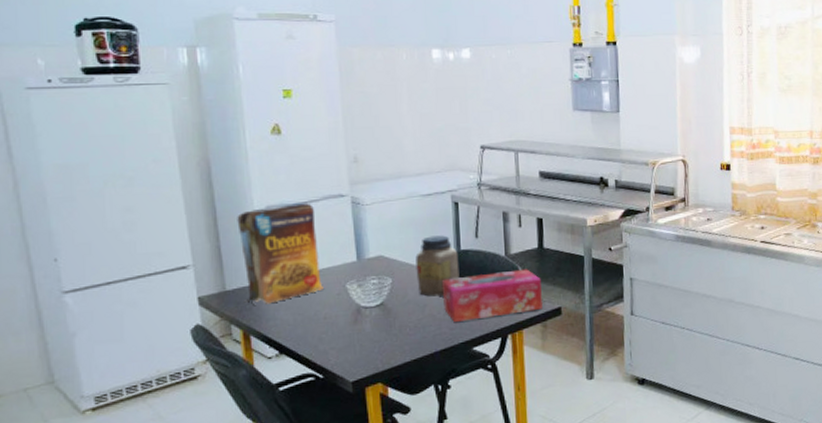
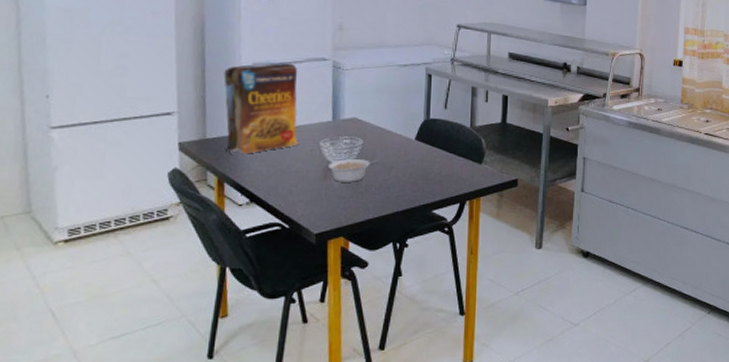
legume: none [357,298,410,326] -> present [328,159,378,182]
jar: present [415,235,460,297] -> none [386,103,427,160]
tissue box: present [443,269,543,322] -> none [409,141,501,185]

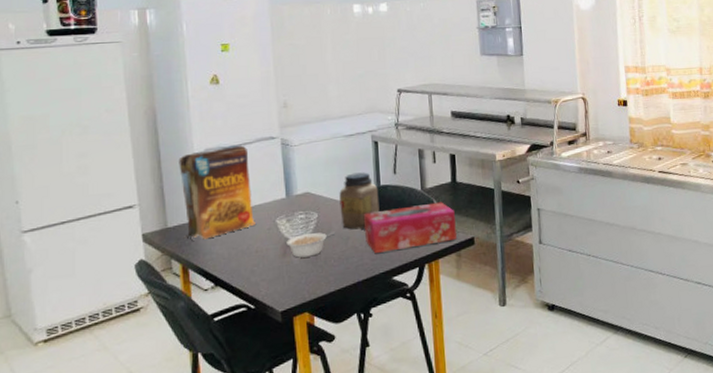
jar: none [386,103,427,160] -> present [339,172,380,230]
tissue box: none [409,141,501,185] -> present [364,202,457,253]

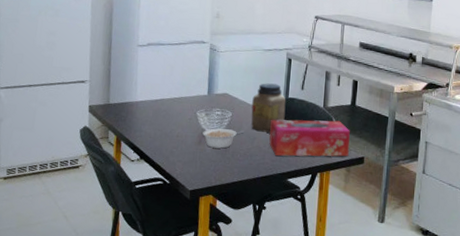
cereal box: present [179,145,255,240] -> none [120,44,182,119]

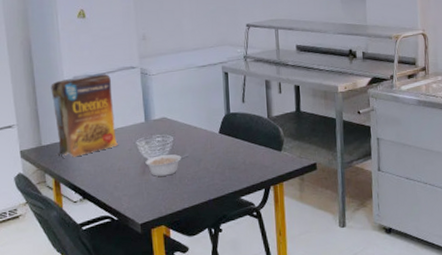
cereal box: none [120,44,182,119] -> present [51,74,118,157]
jar: present [251,83,286,133] -> none [192,100,229,152]
tissue box: present [269,119,350,157] -> none [215,129,300,174]

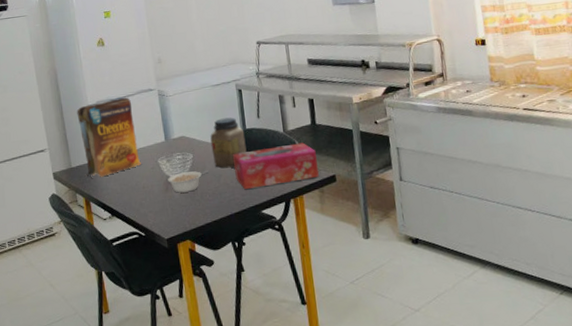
jar: none [192,100,229,152] -> present [210,117,247,168]
tissue box: none [215,129,300,174] -> present [233,142,319,189]

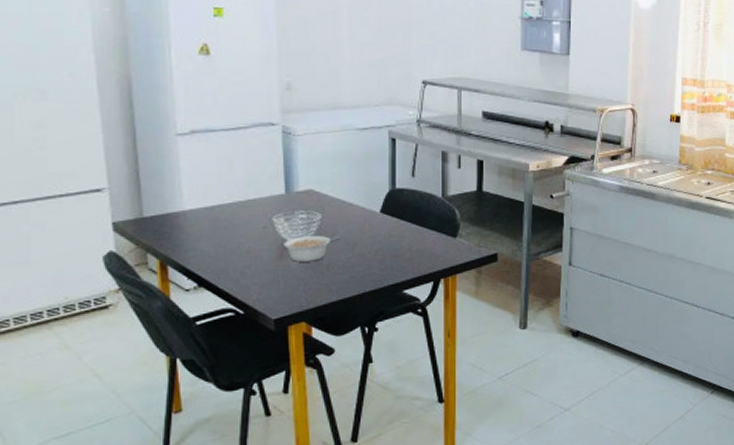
cereal box: present [77,97,141,177] -> none [158,129,248,234]
jar: present [210,117,247,168] -> none [348,172,393,235]
tissue box: present [233,142,319,189] -> none [375,212,478,263]

